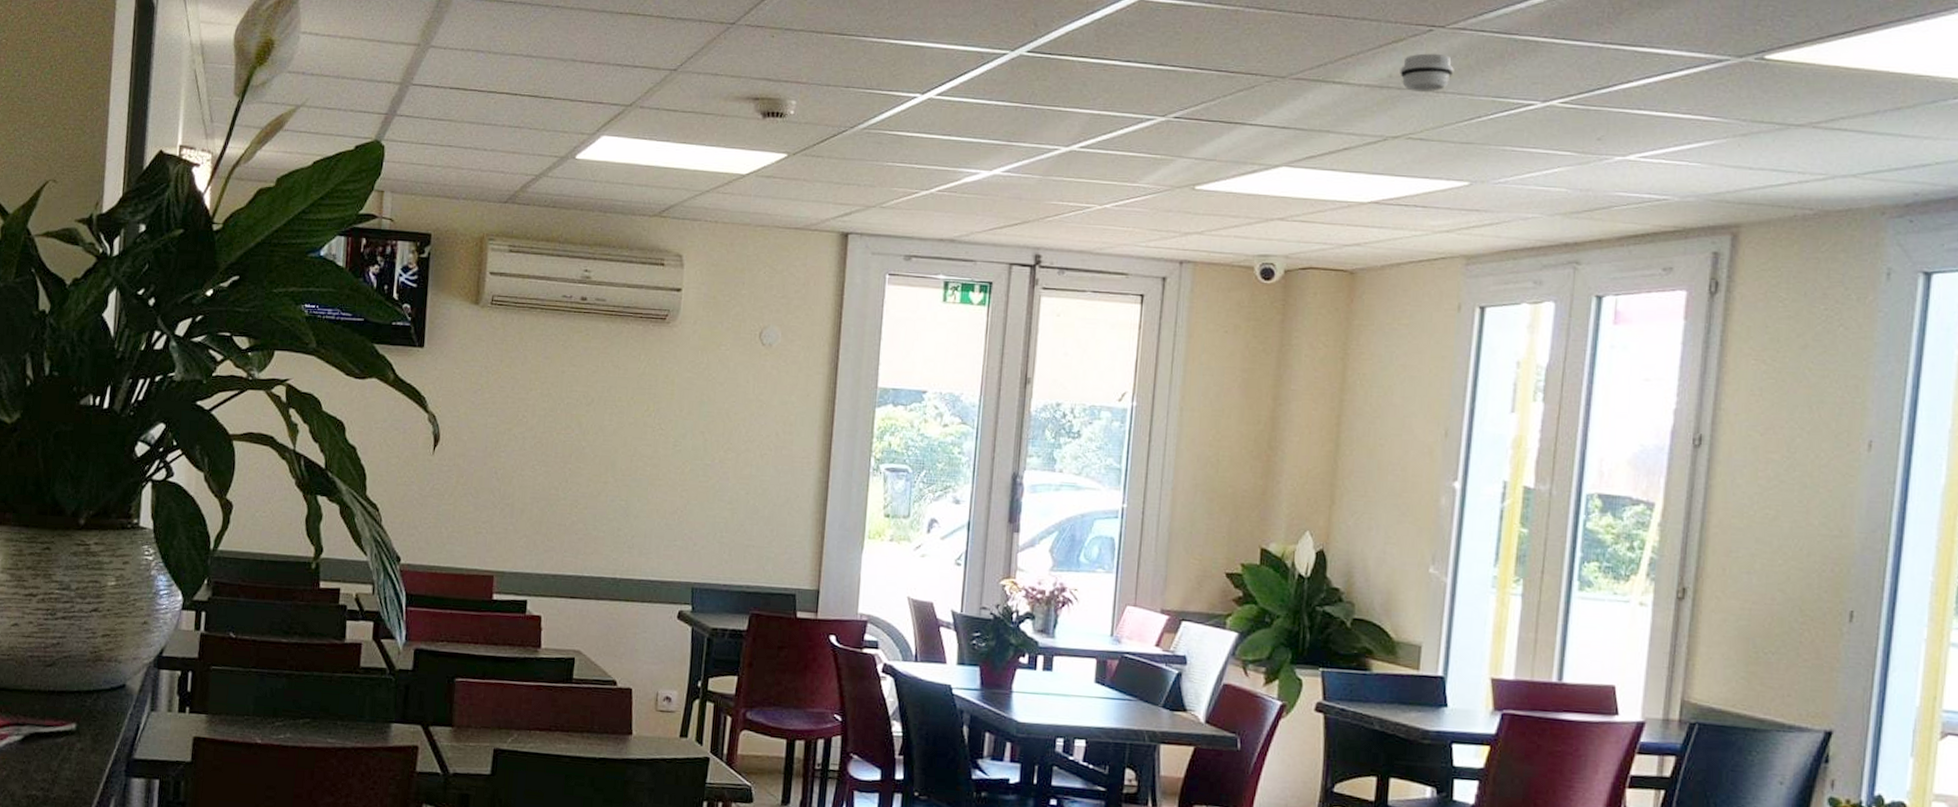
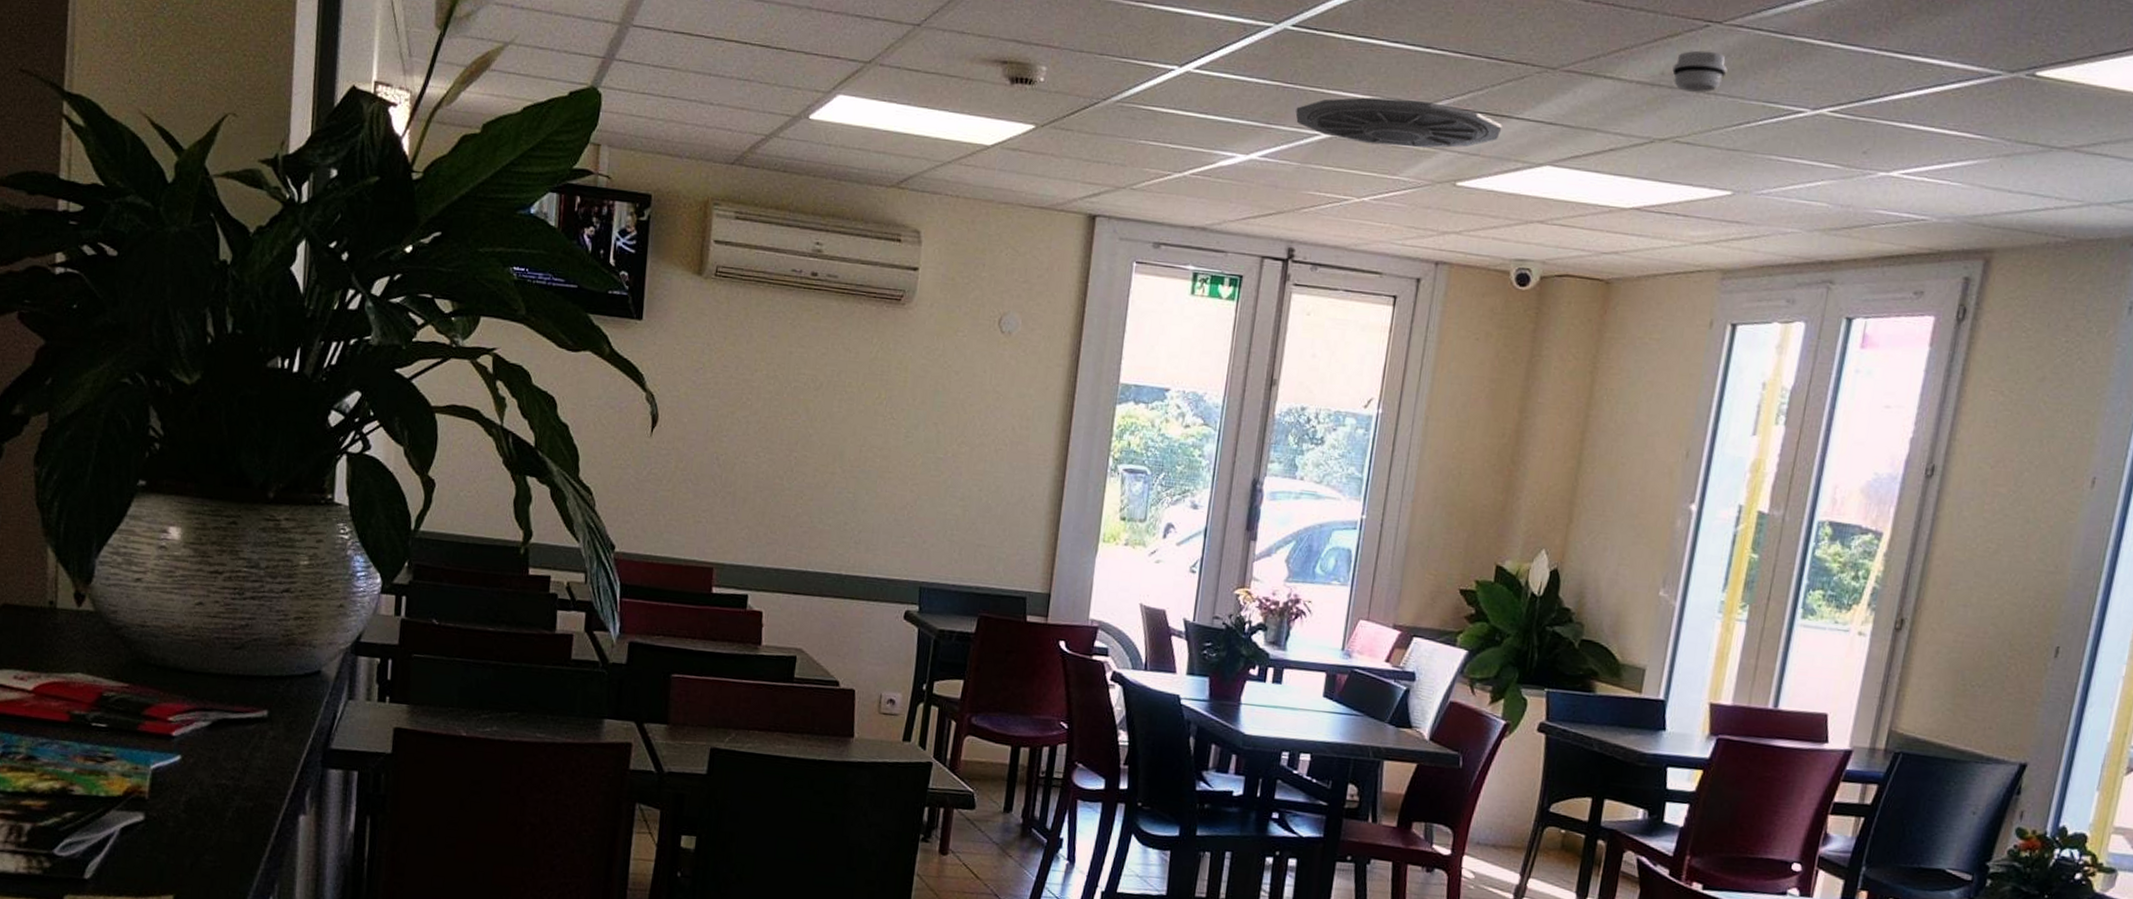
ceiling vent: none [1035,113,1236,157] -> present [1295,97,1502,148]

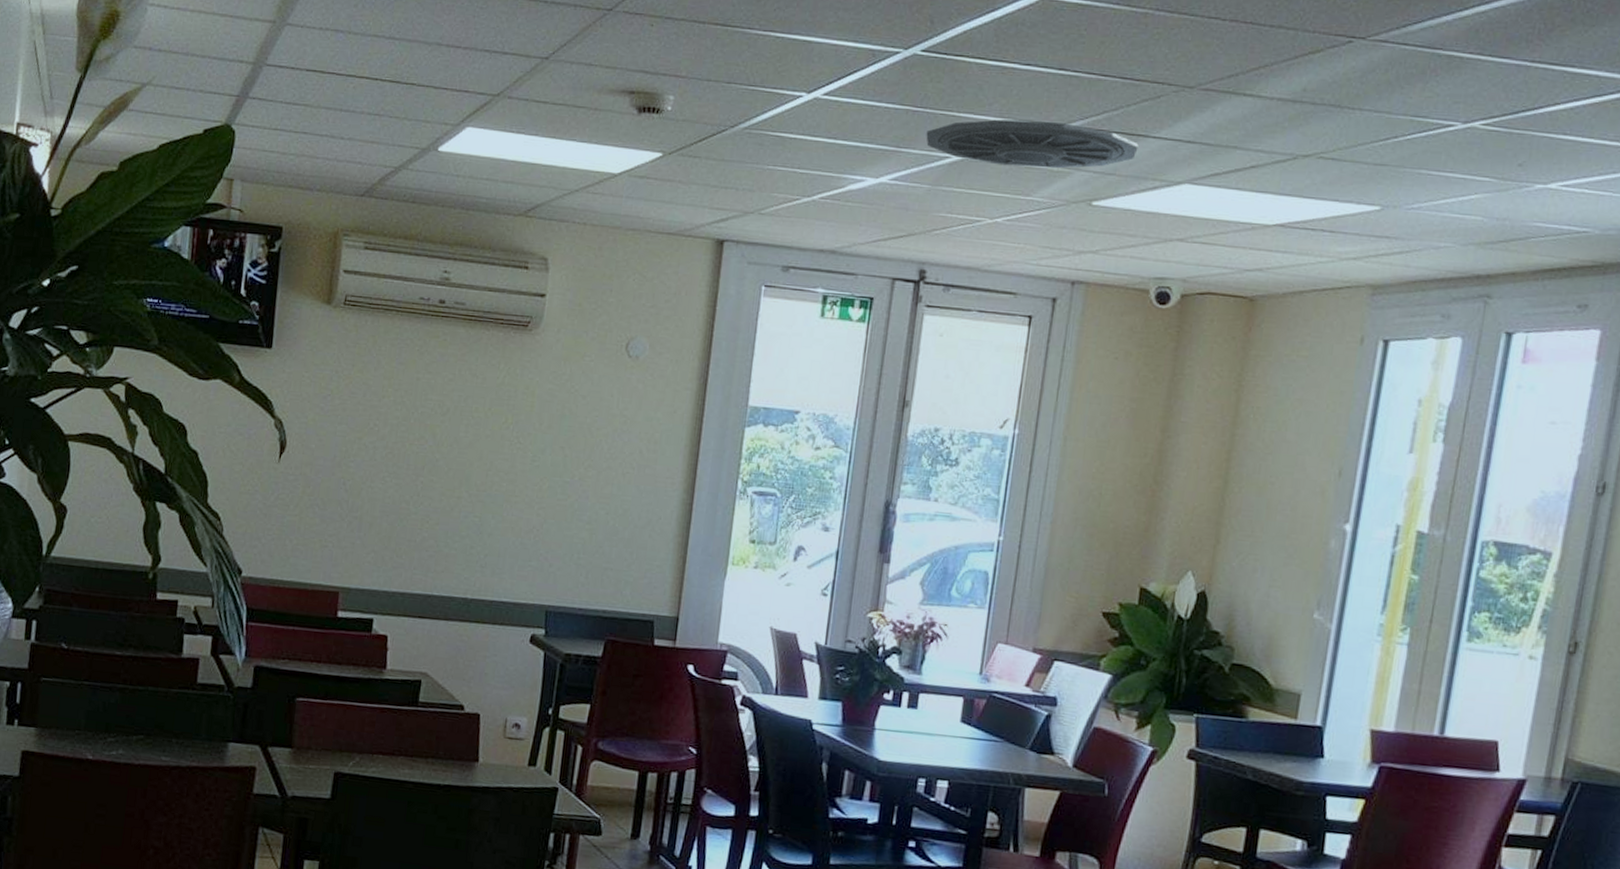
smoke detector: present [1672,50,1728,93] -> none [1315,66,1373,108]

